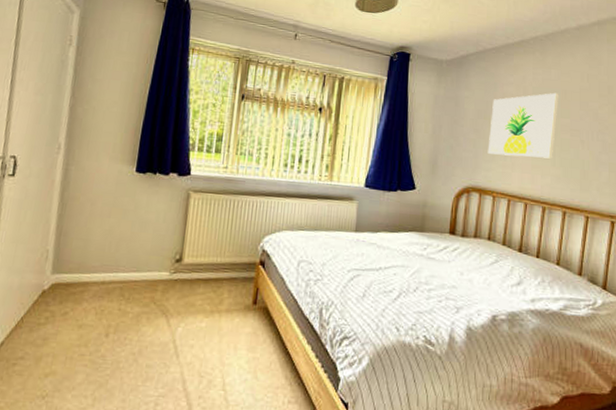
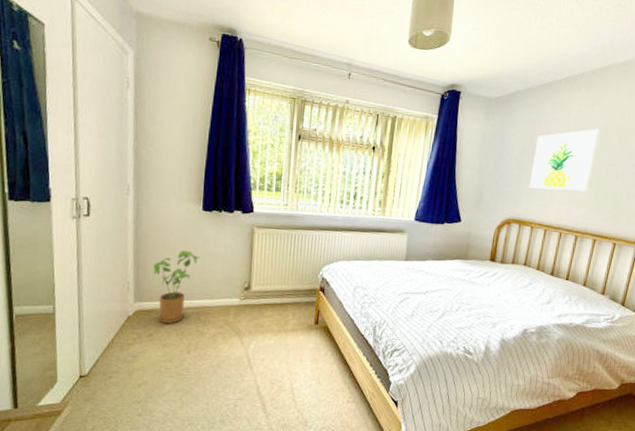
house plant: none [76,215,129,301] -> present [153,250,200,324]

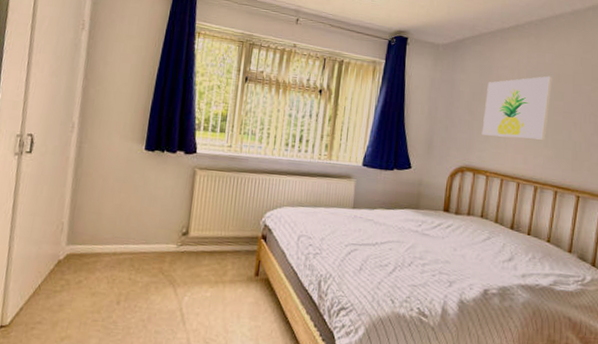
house plant: present [153,250,200,324] -> none [89,191,139,271]

